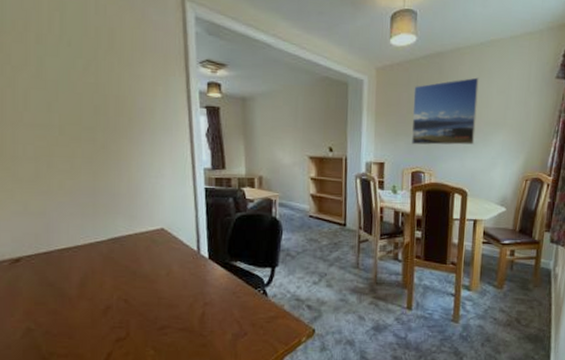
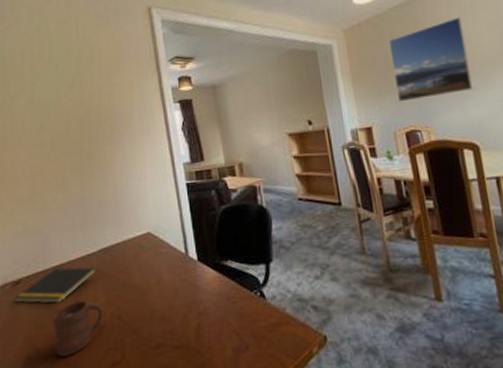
notepad: none [13,251,106,283] -> present [14,267,97,304]
cup: none [56,283,109,330] -> present [53,301,103,356]

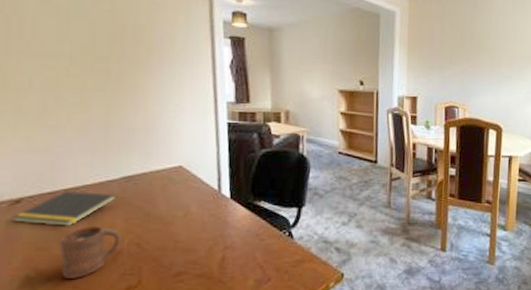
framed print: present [388,17,474,102] -> none [445,11,513,80]

